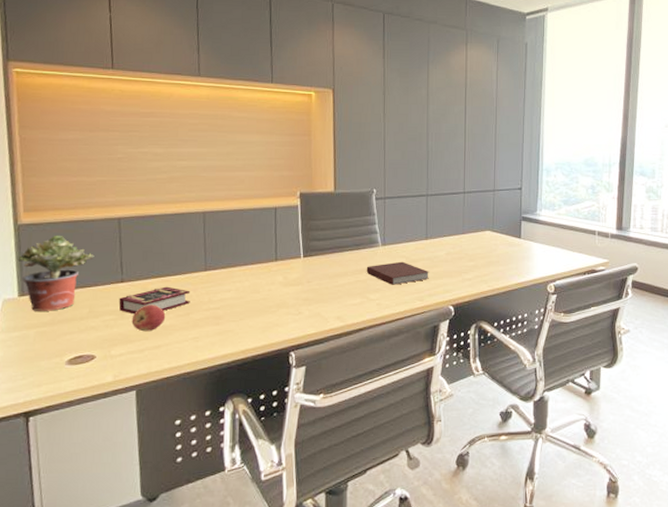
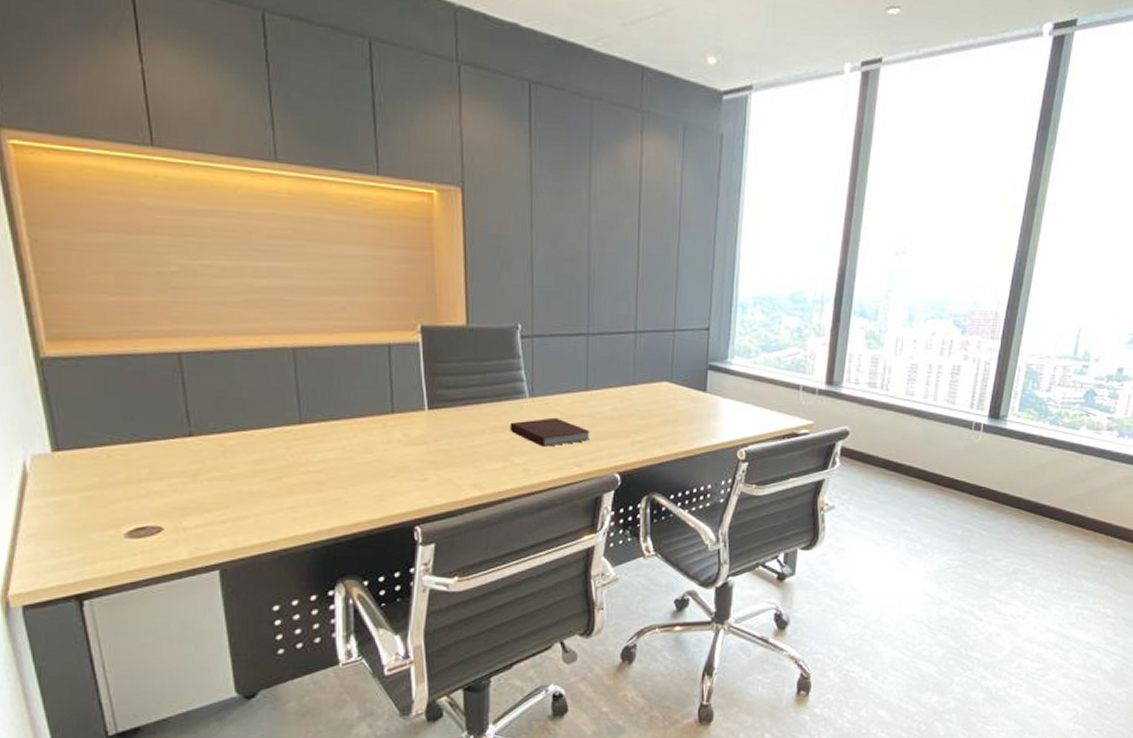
potted plant: present [18,235,95,311] -> none [45,372,150,471]
book: present [118,286,191,315] -> none [187,442,283,477]
apple: present [131,305,166,332] -> none [207,465,252,499]

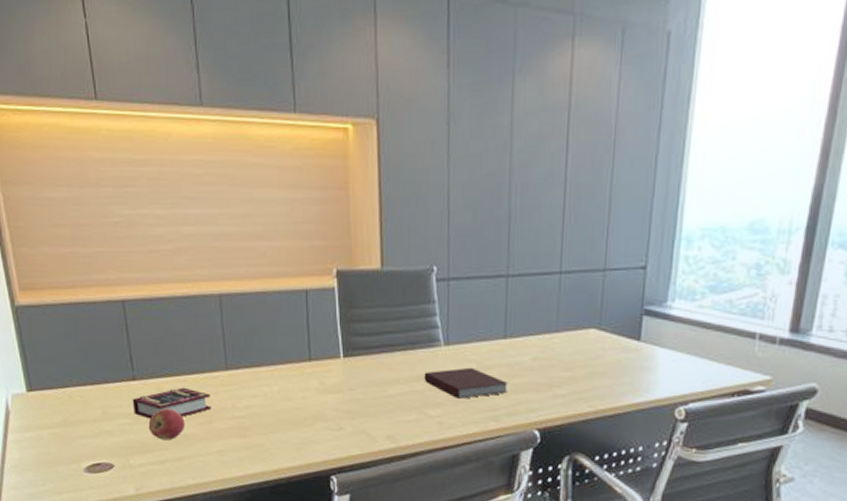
book: none [187,442,283,477] -> present [132,387,212,419]
apple: none [207,465,252,499] -> present [148,408,186,441]

